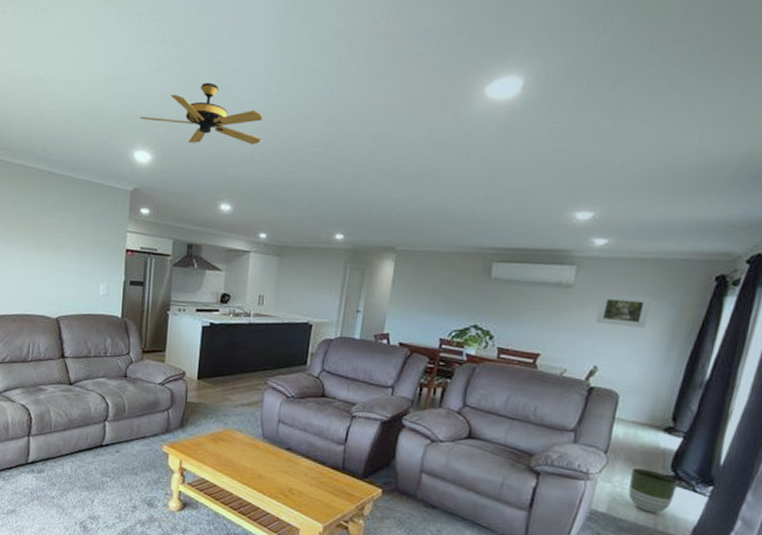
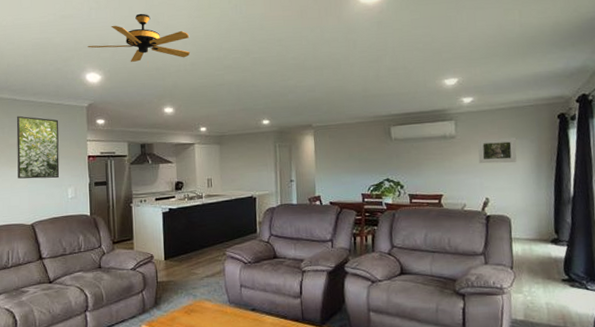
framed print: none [46,192,98,271] -> present [16,115,60,179]
planter: present [628,468,679,513] -> none [535,277,574,313]

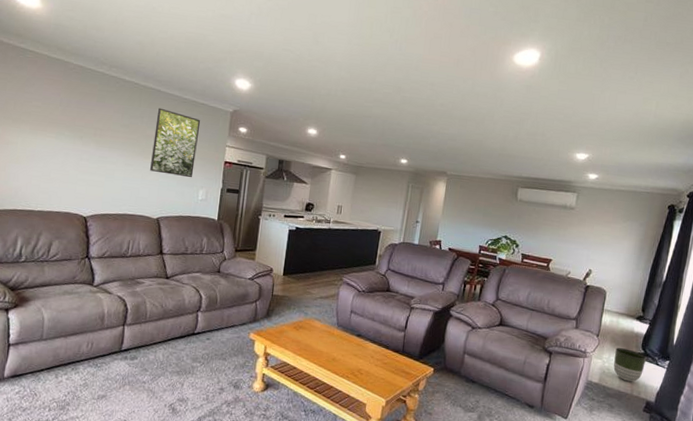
ceiling fan: present [87,13,191,62] -> none [242,29,346,83]
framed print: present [477,138,517,164] -> none [590,214,627,243]
planter: none [535,277,574,313] -> present [613,348,647,382]

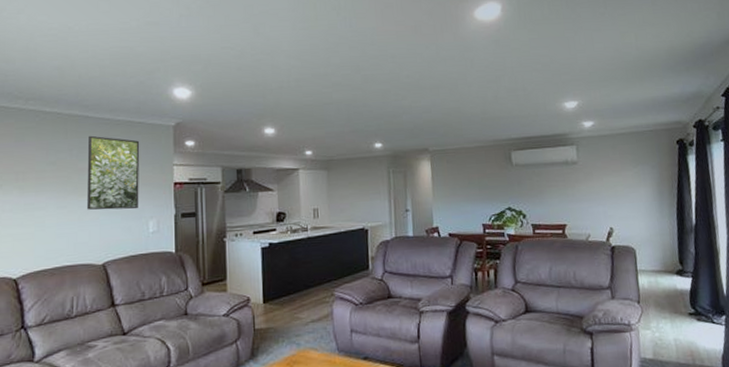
planter: present [613,348,647,382] -> none [662,311,700,350]

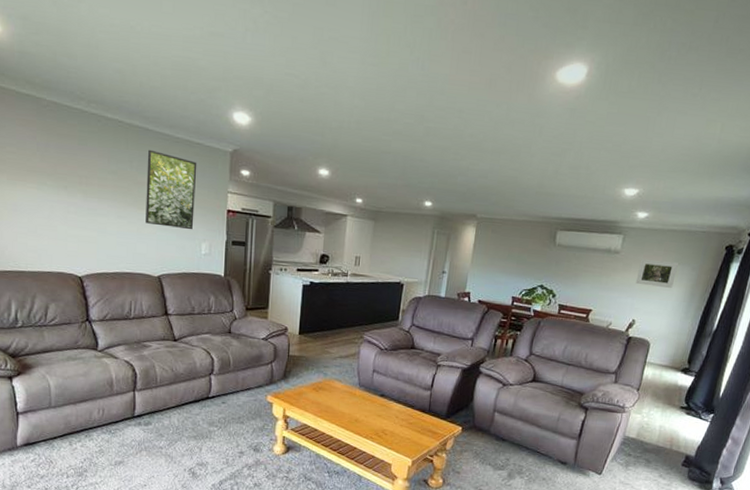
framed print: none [599,164,639,192] -> present [635,258,678,289]

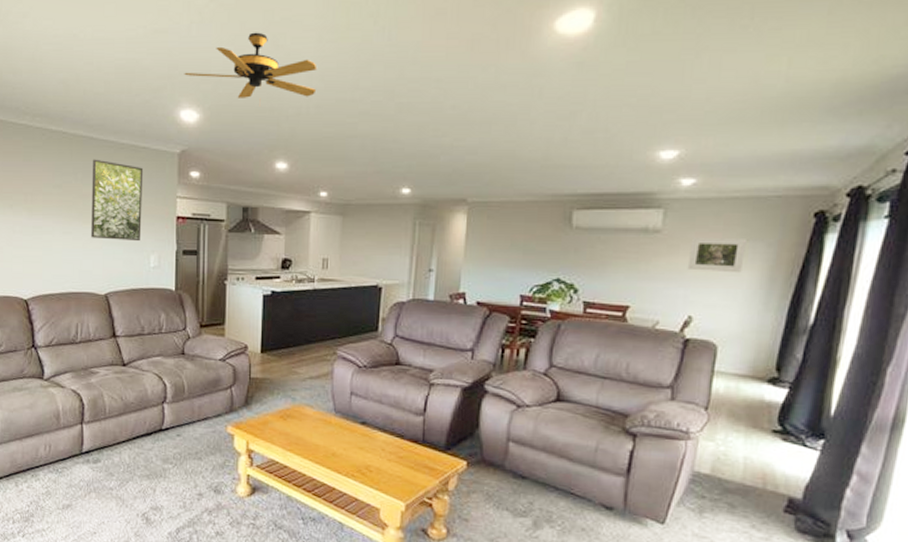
ceiling fan: none [238,47,359,113] -> present [184,32,317,98]

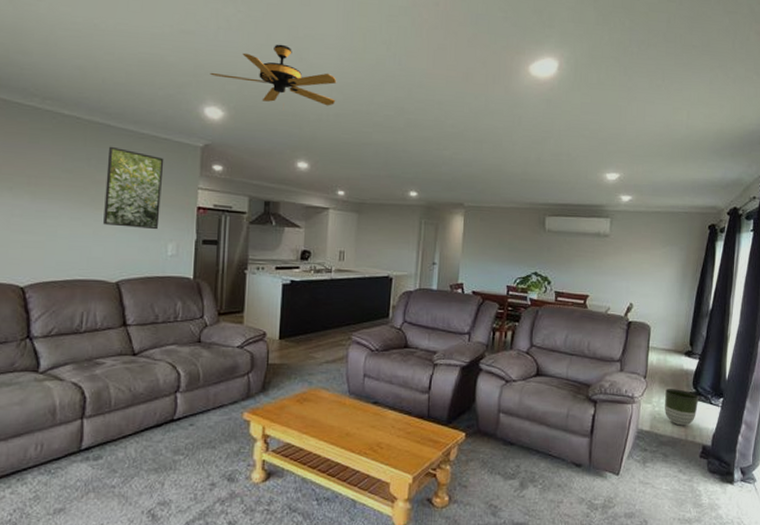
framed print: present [687,236,746,274] -> none [628,241,666,270]
planter: none [733,424,787,472] -> present [665,389,699,426]

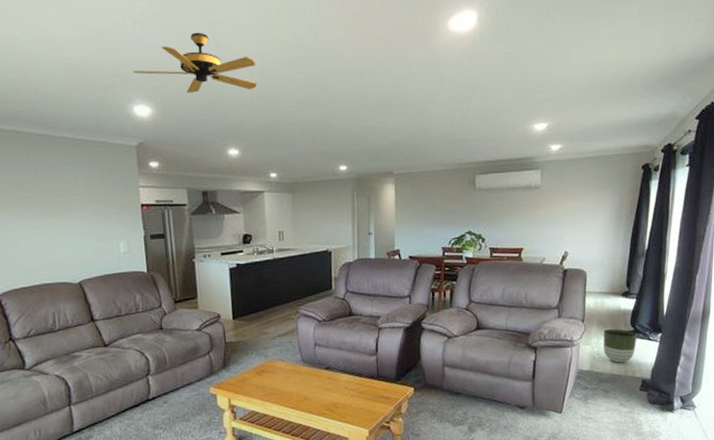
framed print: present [103,146,164,230] -> none [51,155,108,231]

